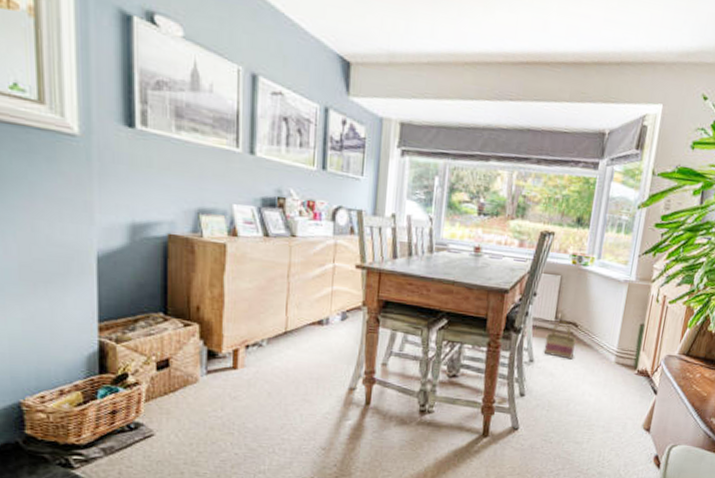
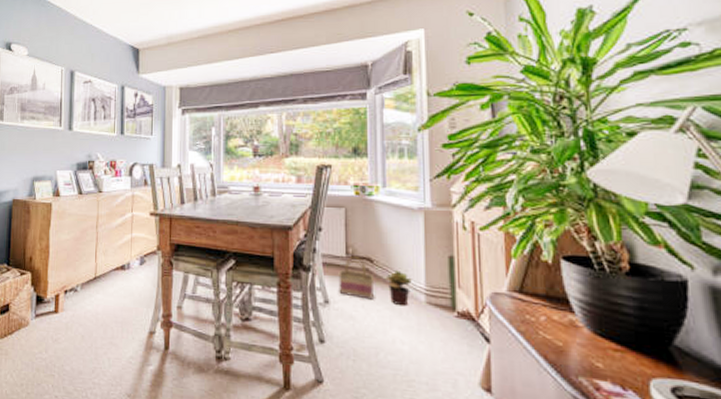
potted plant: none [585,335,607,365] -> present [385,270,412,306]

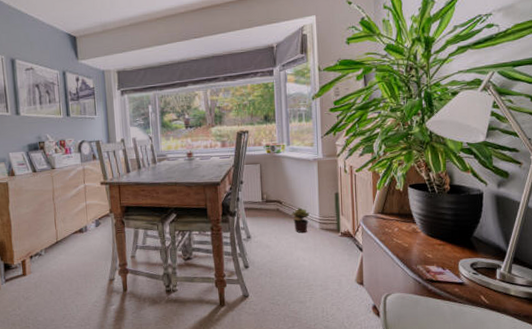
basket: present [338,257,375,300] -> none [257,201,283,232]

